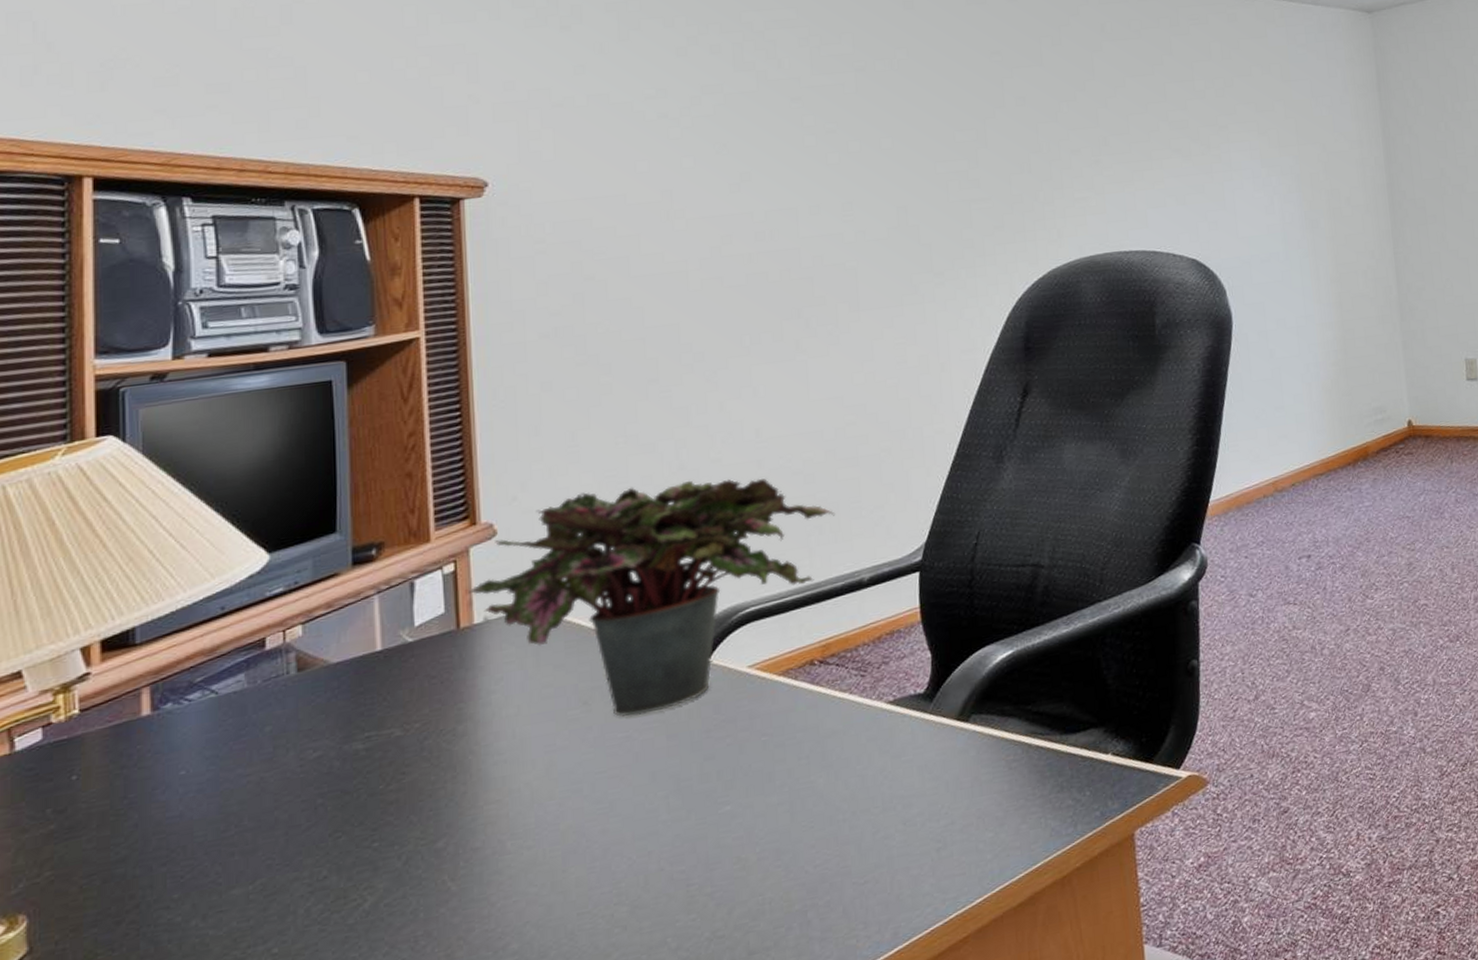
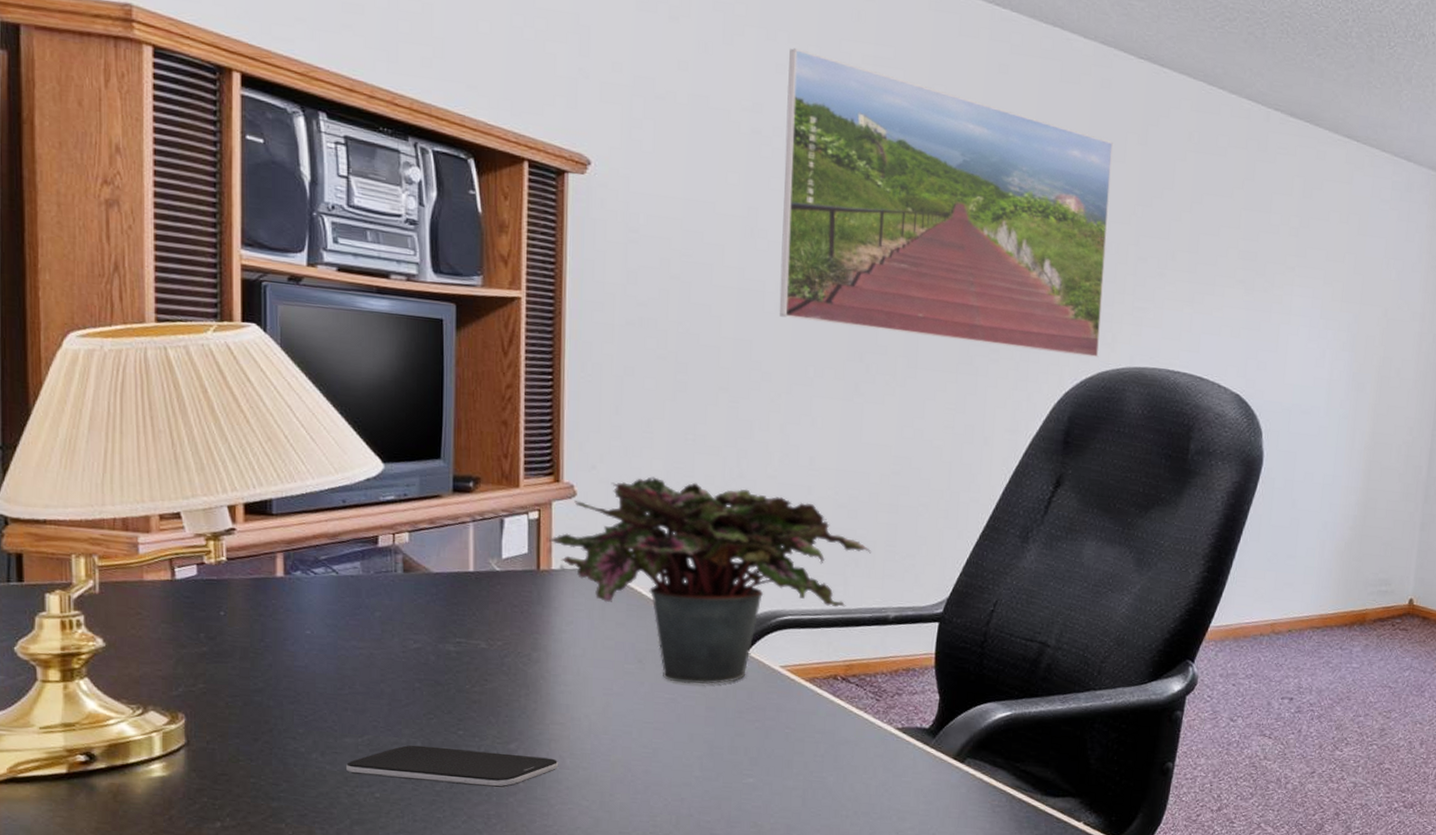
smartphone: none [235,845,497,933] -> present [346,745,558,788]
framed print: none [689,29,1047,292] -> present [779,48,1113,358]

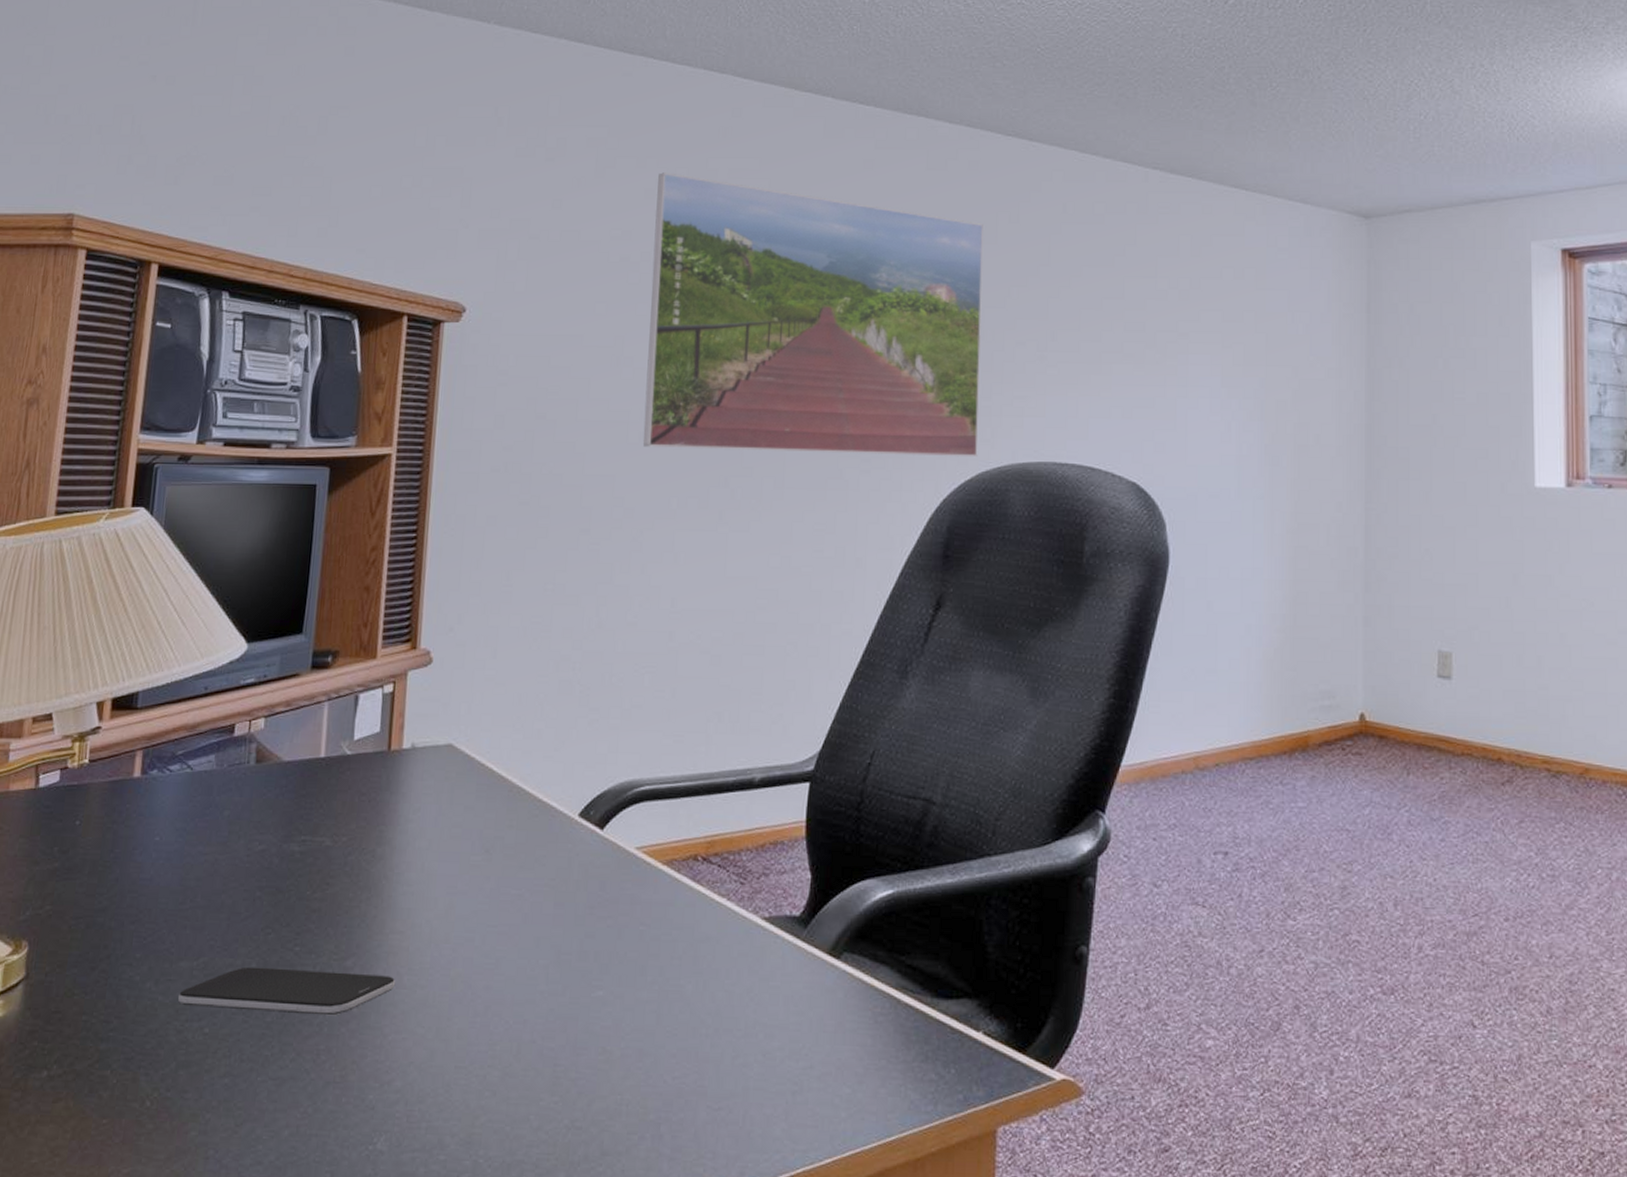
potted plant: present [549,476,872,684] -> none [402,635,736,875]

